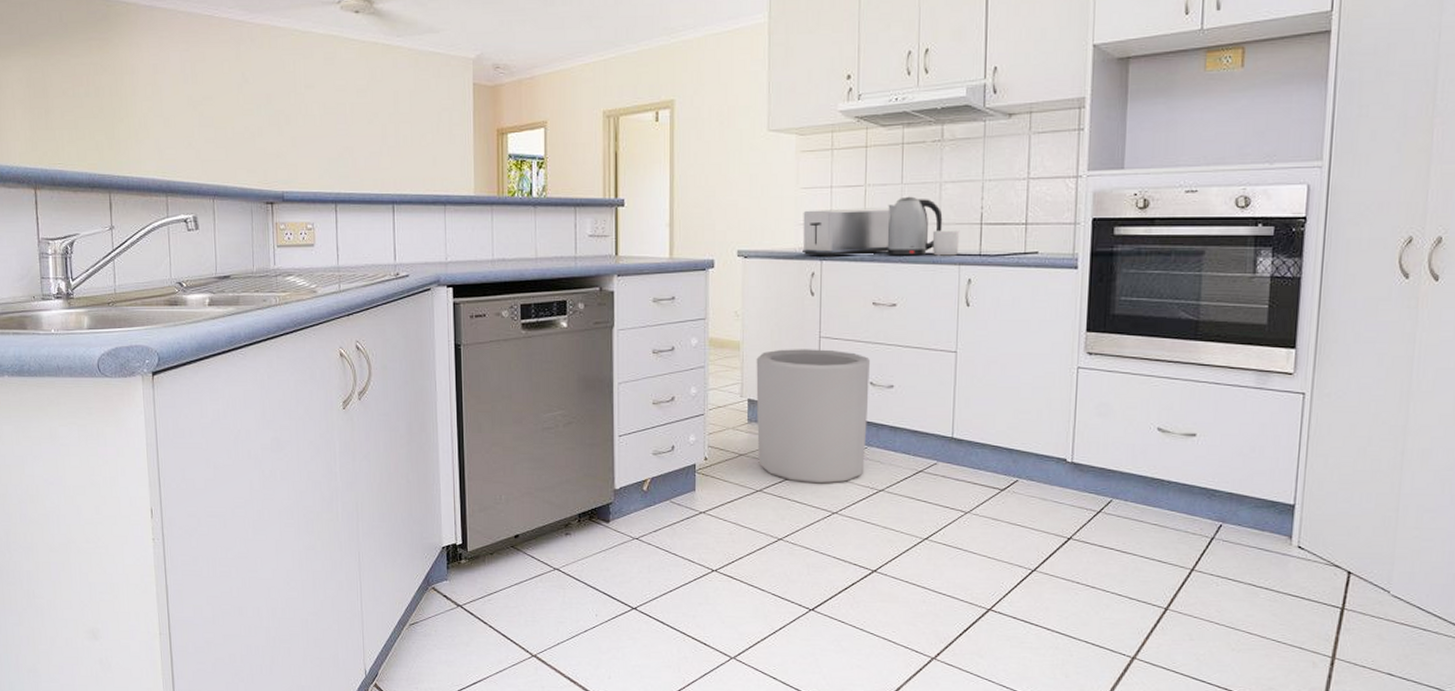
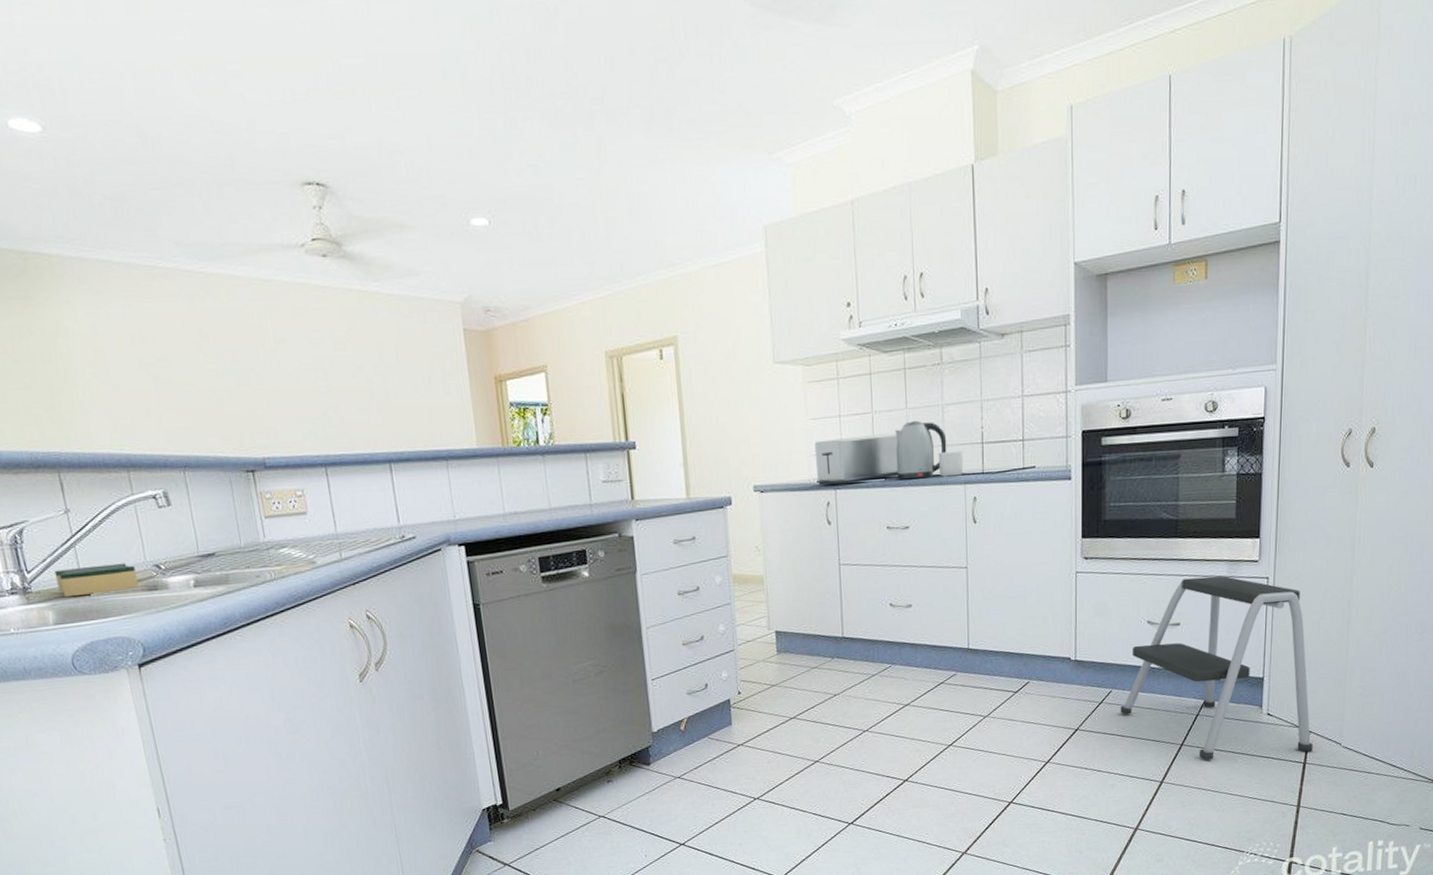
sponge: none [94,278,162,305] -> present [54,563,139,598]
trash can: present [756,349,870,484] -> none [780,575,890,706]
step stool: none [1121,386,1354,596] -> present [1120,575,1313,760]

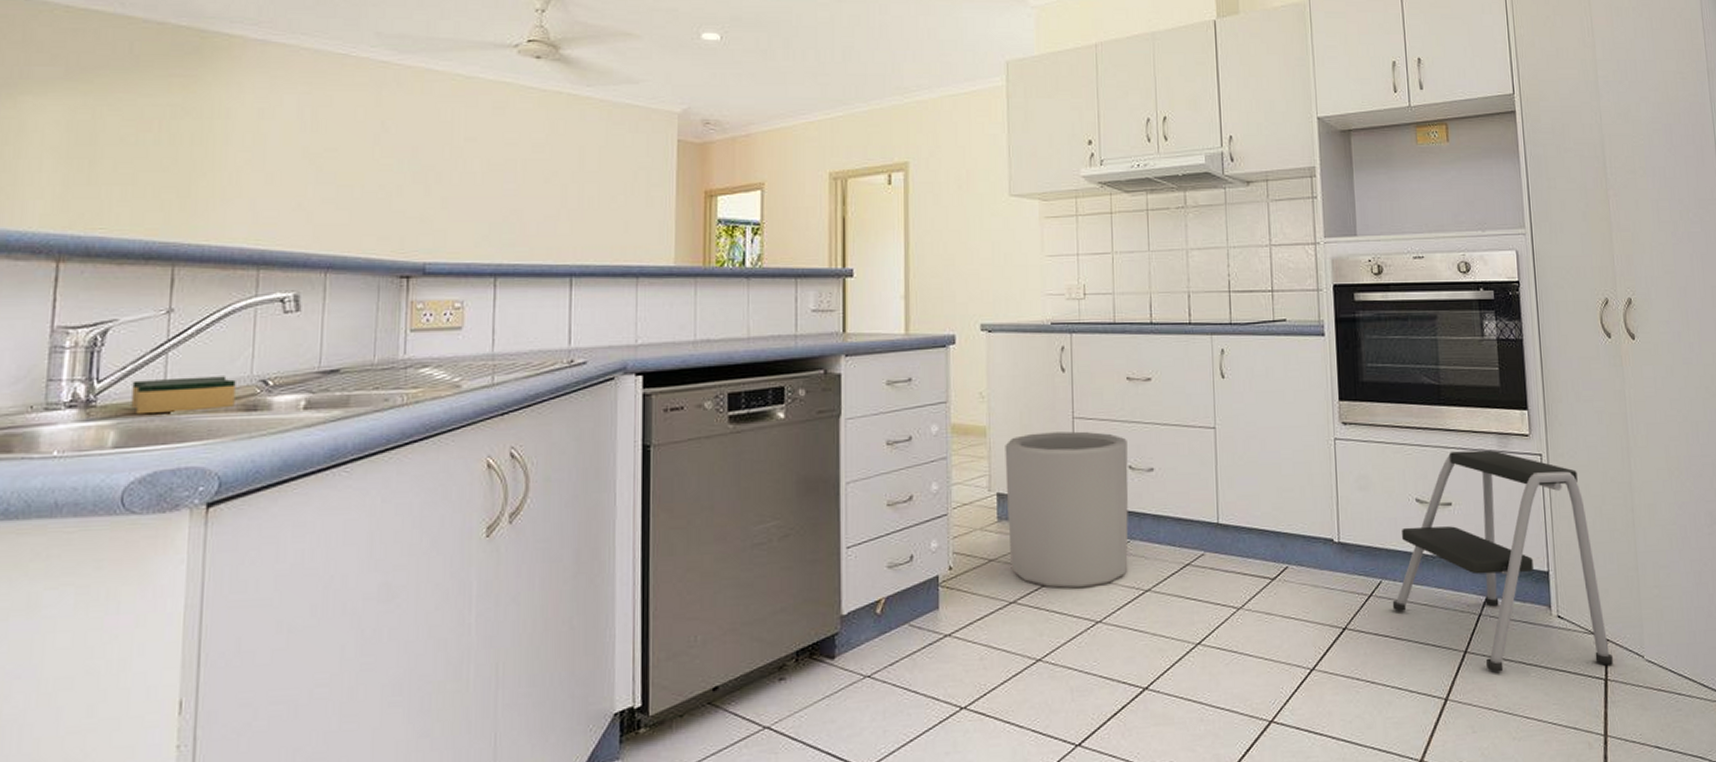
trash can: none [780,575,890,706] -> present [1005,431,1129,589]
toaster: present [814,433,898,486] -> none [1049,276,1140,329]
kettle: present [895,420,947,479] -> none [1136,264,1192,325]
mug: present [938,450,964,477] -> none [1182,298,1210,326]

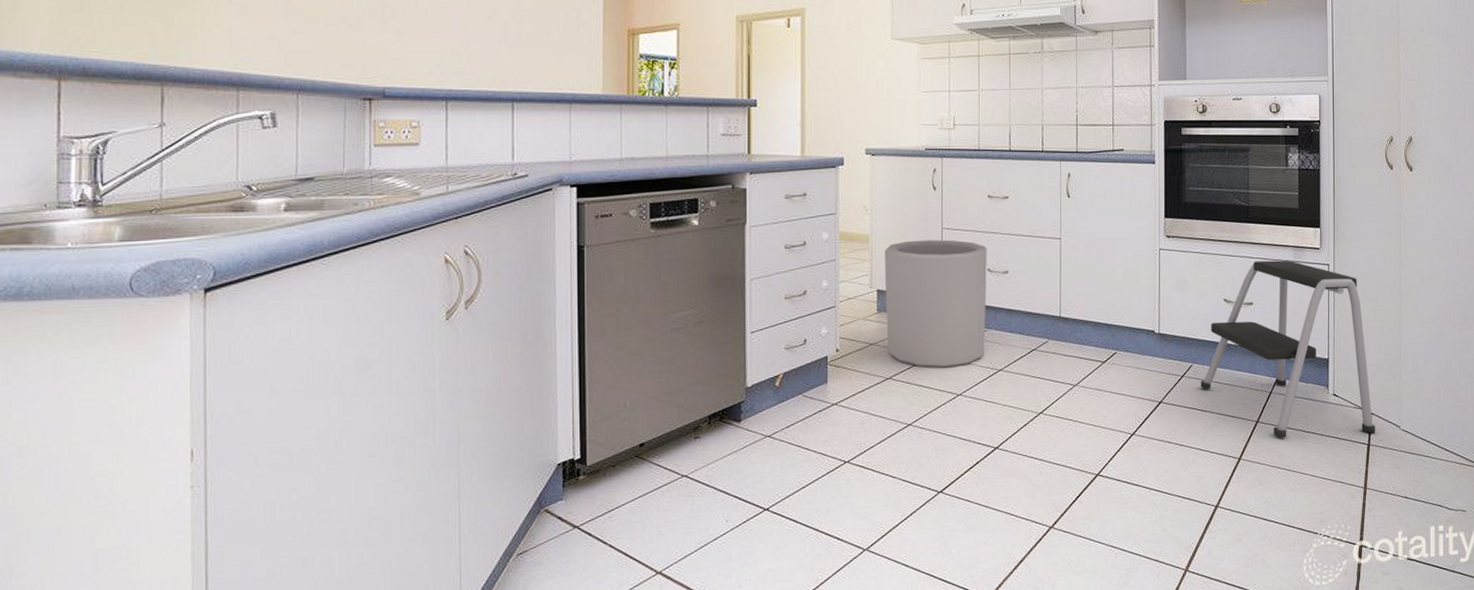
sponge: present [131,376,236,415] -> none [133,182,224,213]

